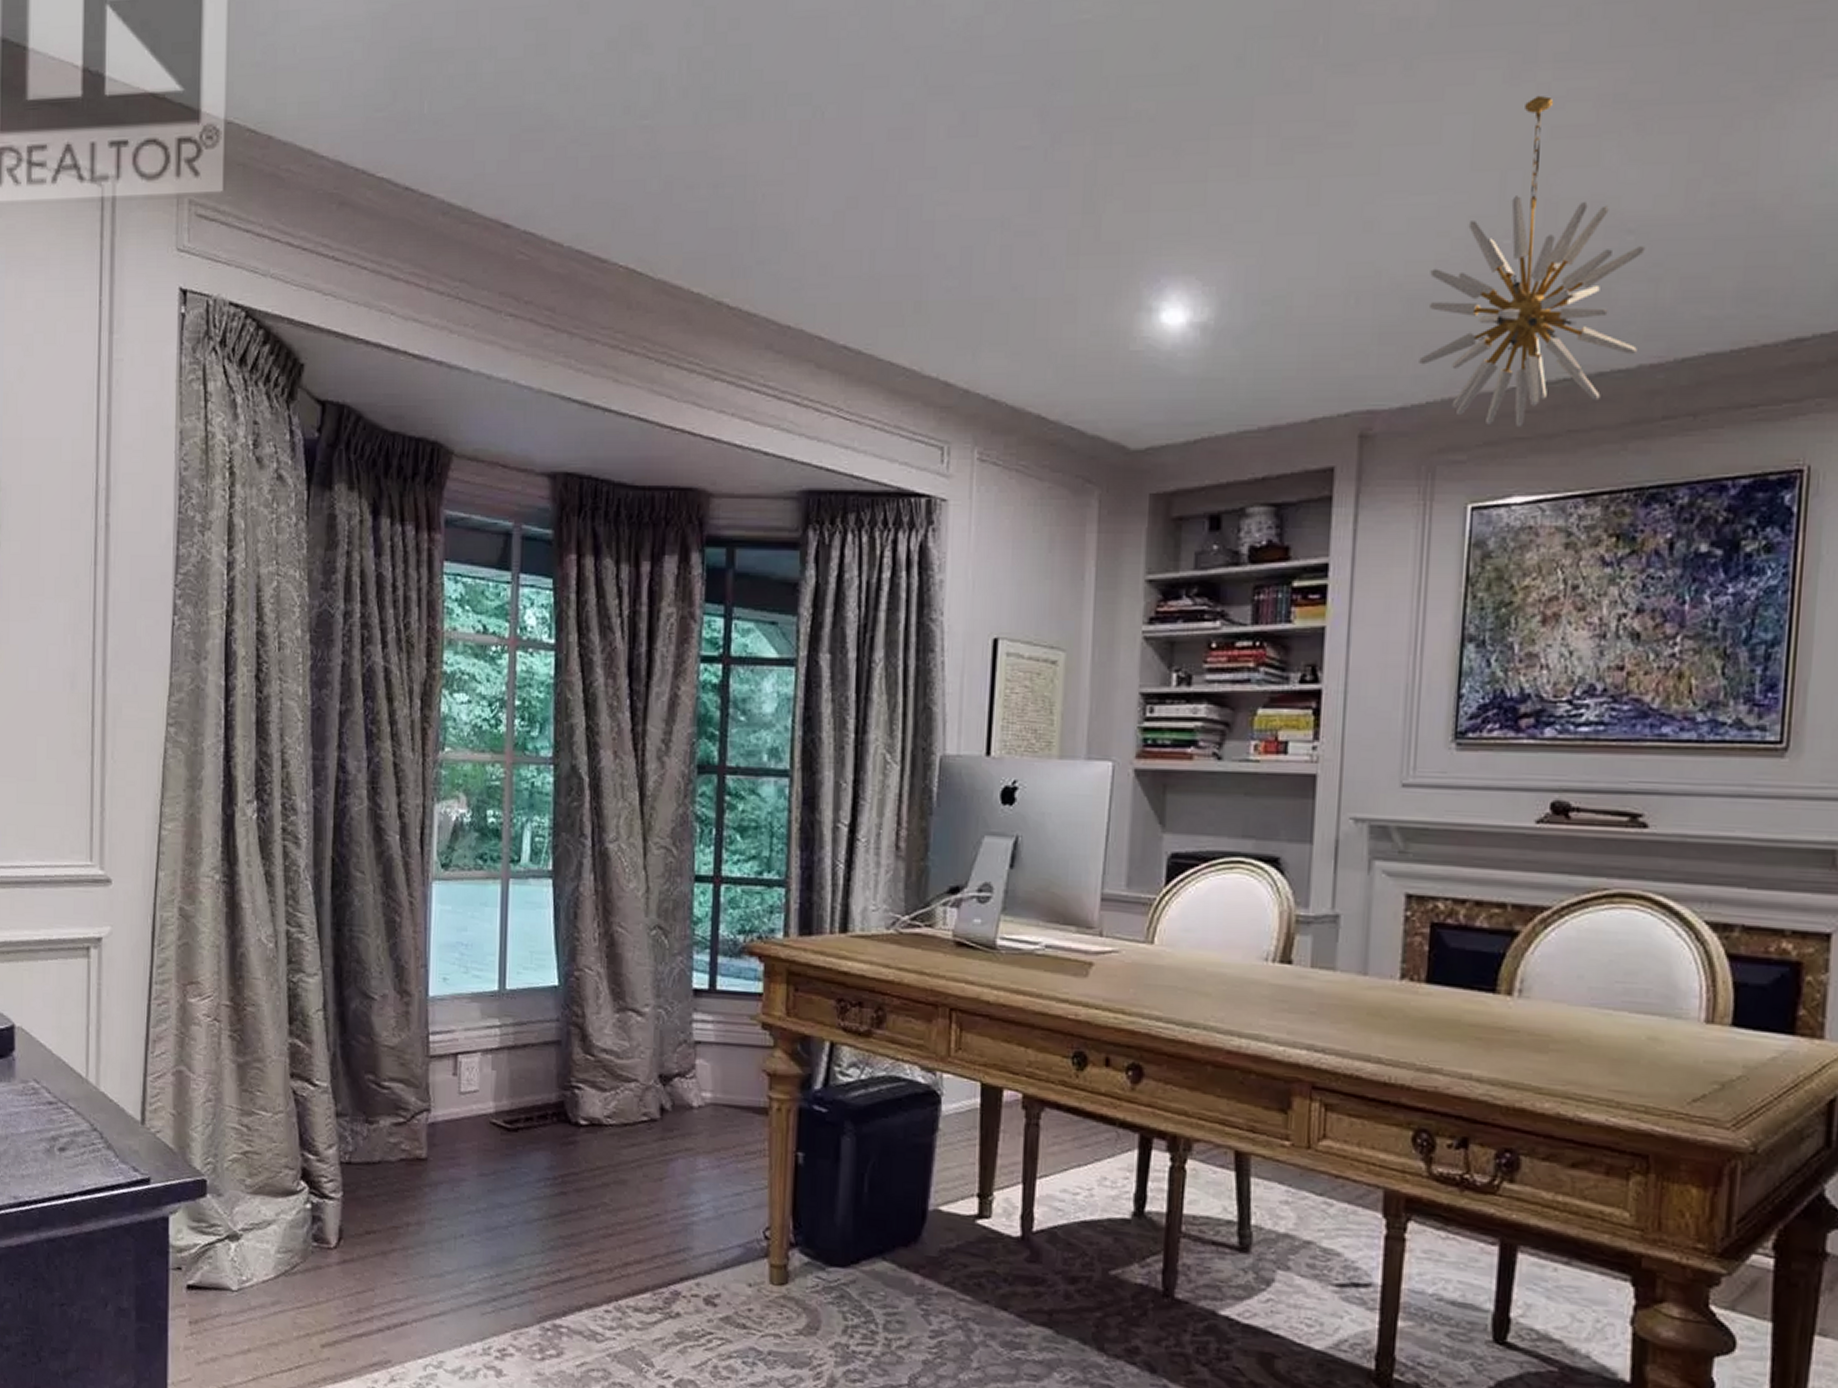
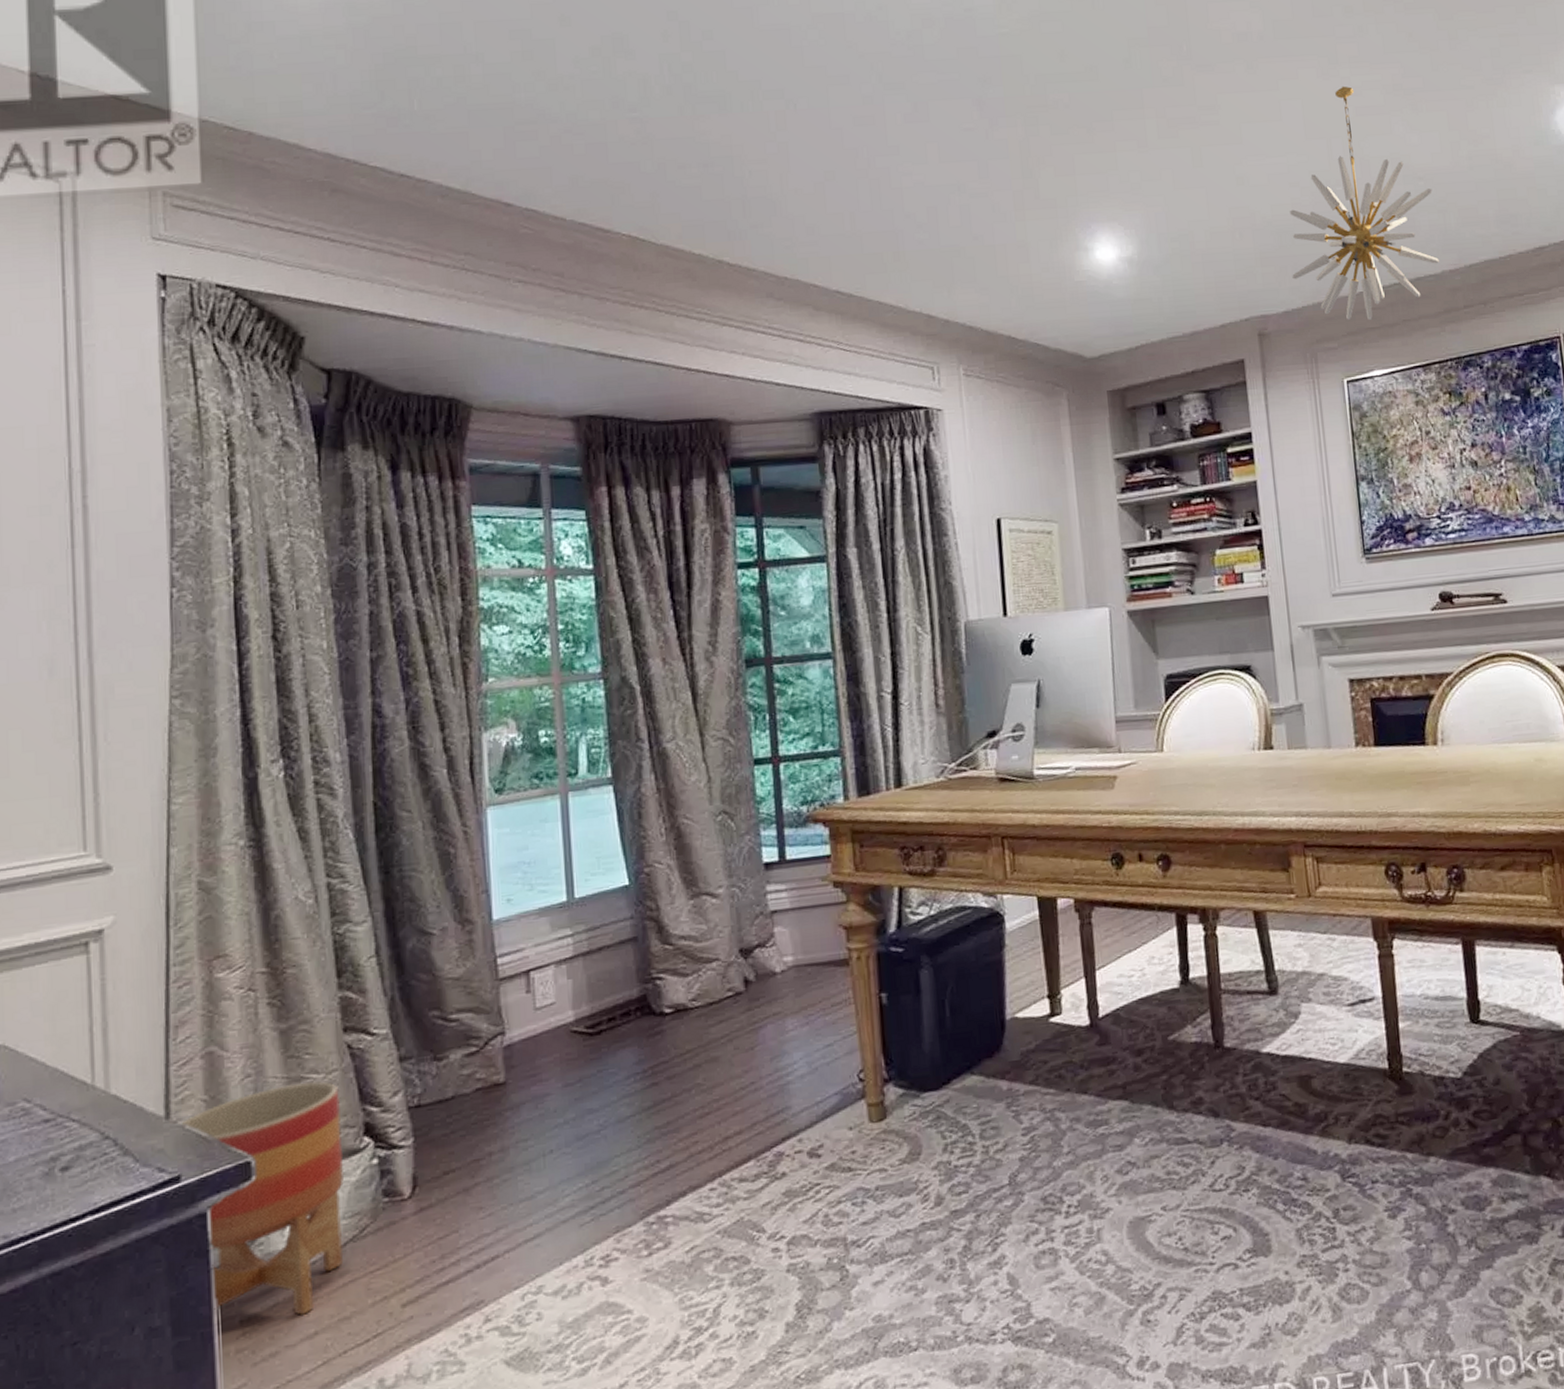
planter: none [152,1116,283,1331] -> present [179,1081,345,1315]

